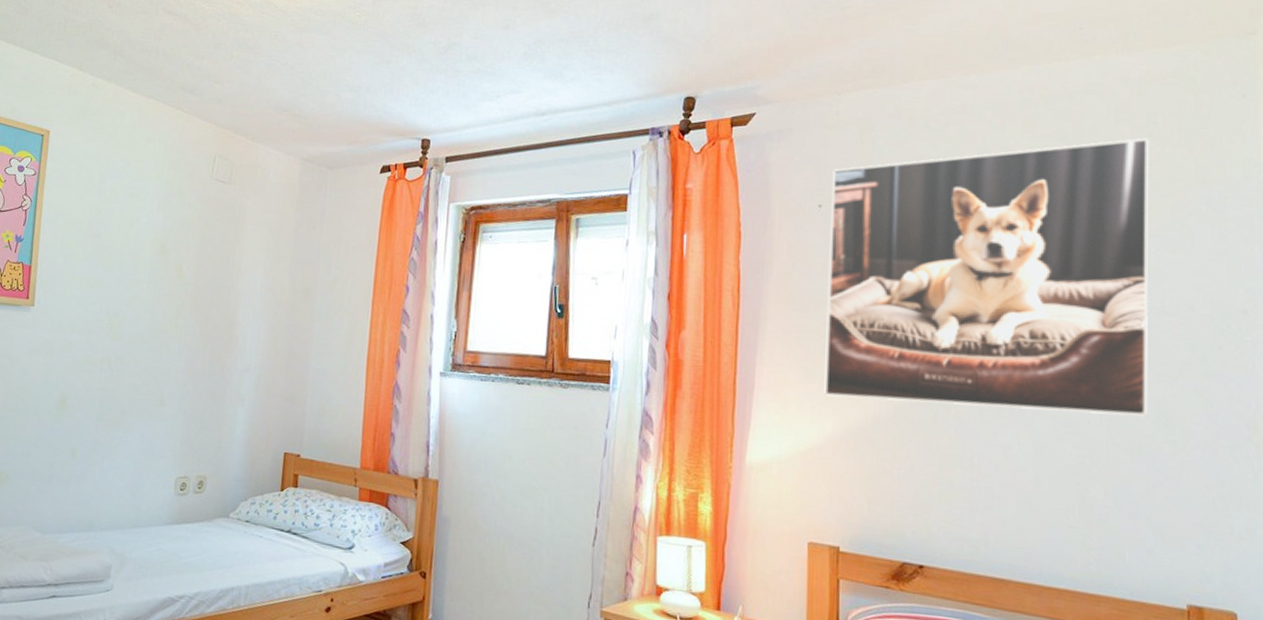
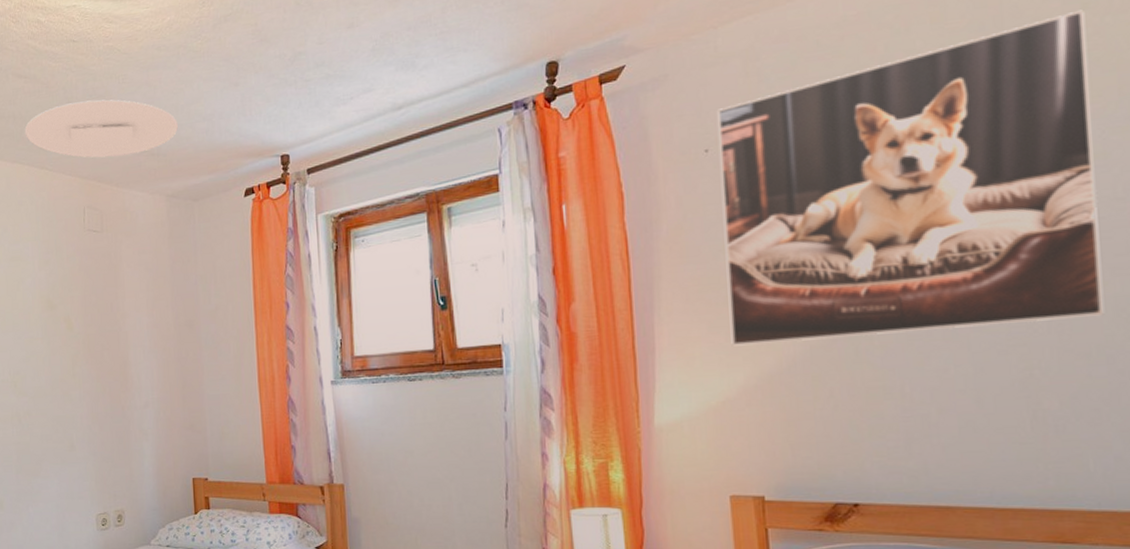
ceiling light: none [165,49,324,112] -> present [24,99,178,158]

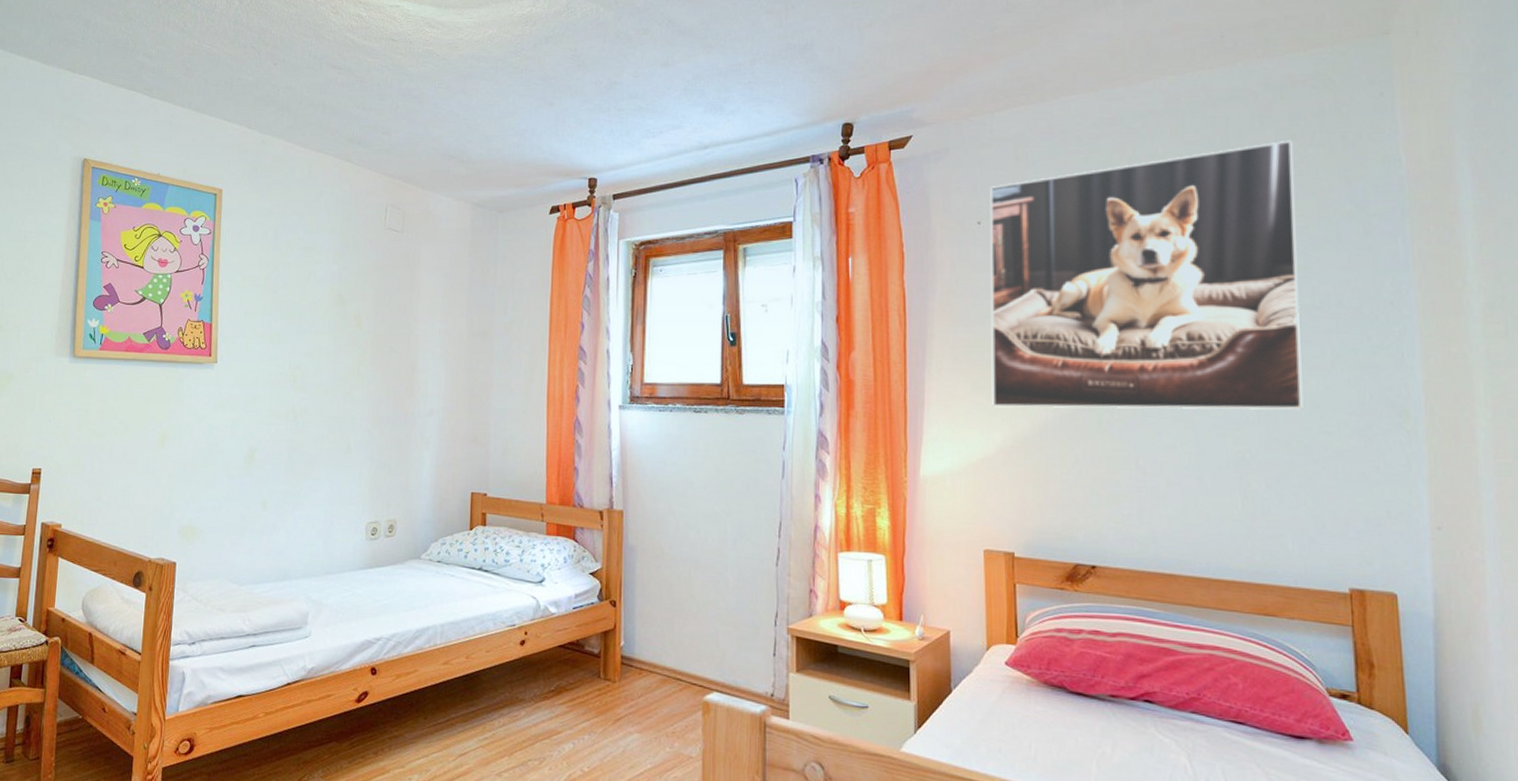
ceiling light: present [24,99,178,158] -> none [333,100,490,159]

